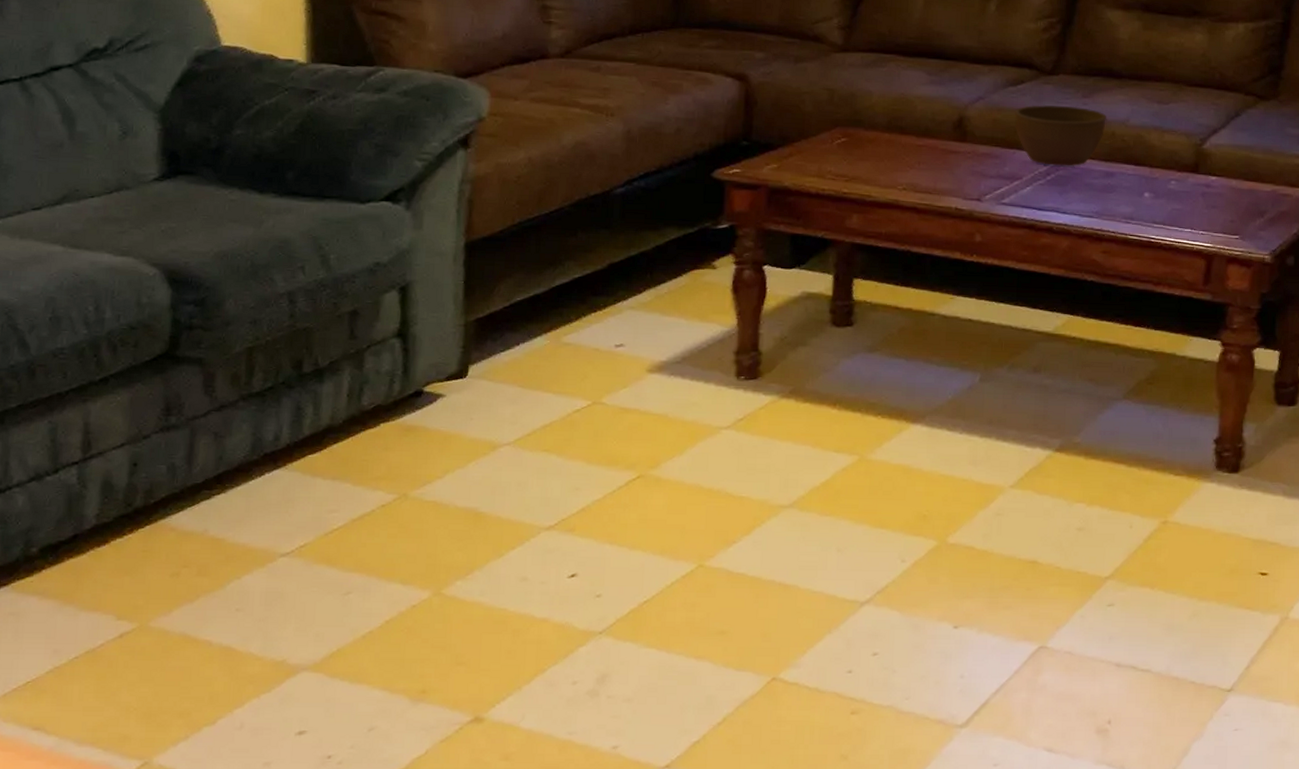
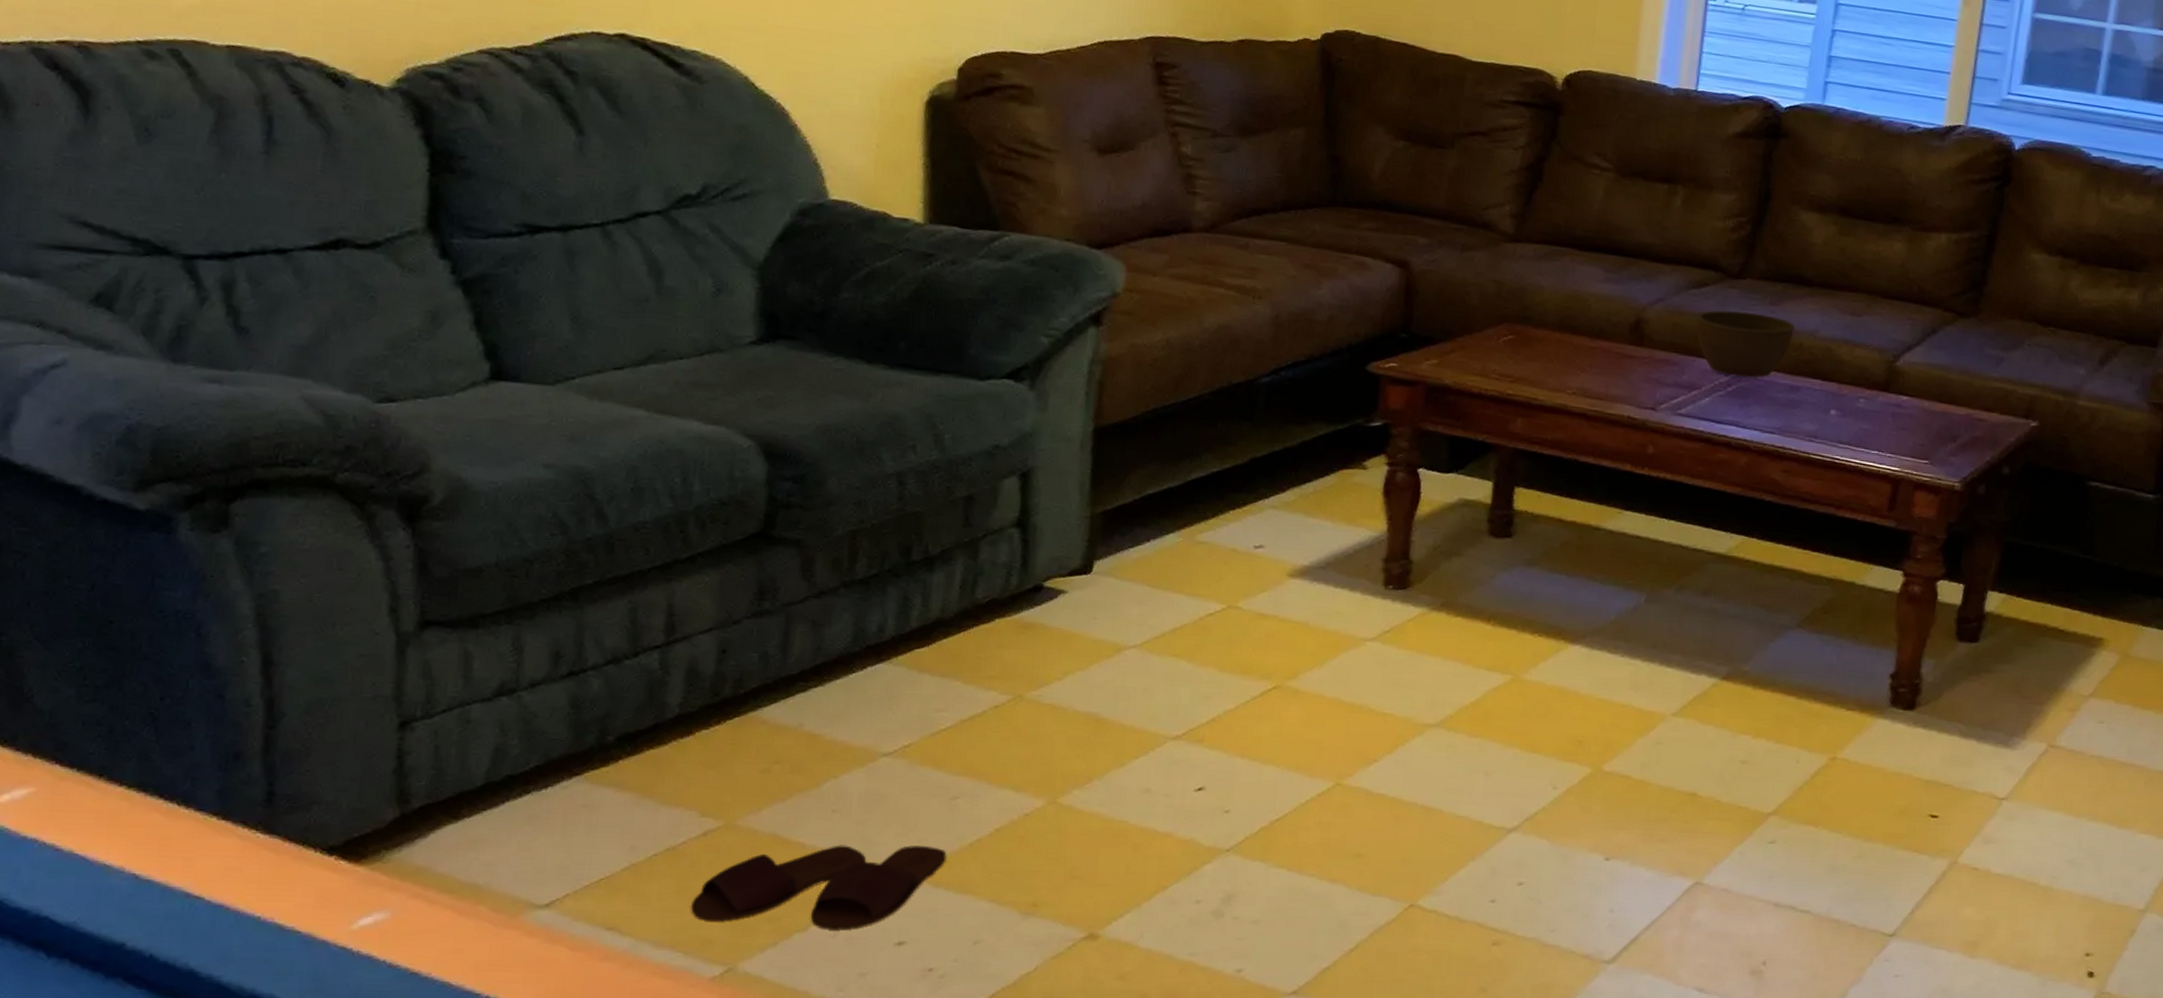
slippers: none [108,638,342,723] -> present [690,845,947,930]

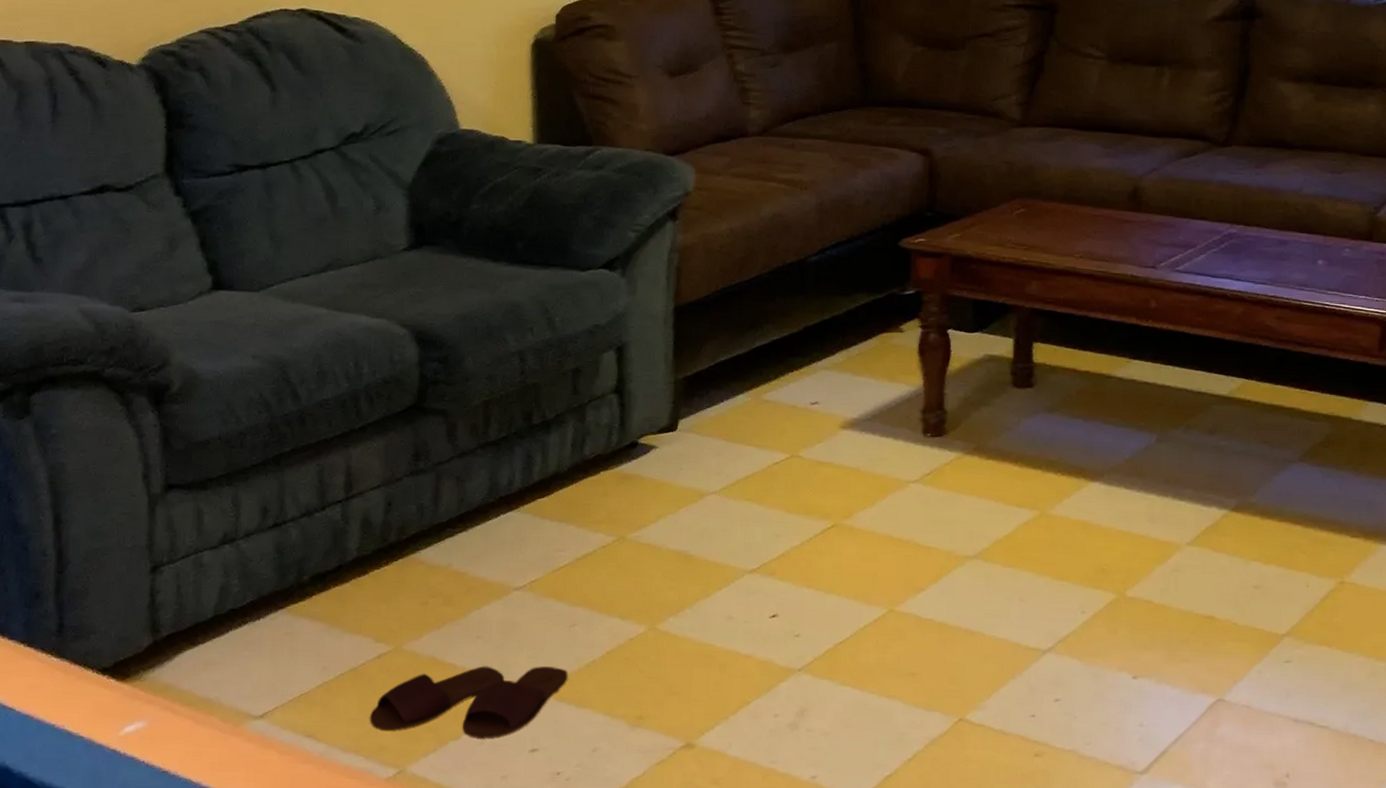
bowl: present [1696,310,1795,378] -> none [1188,175,1280,235]

